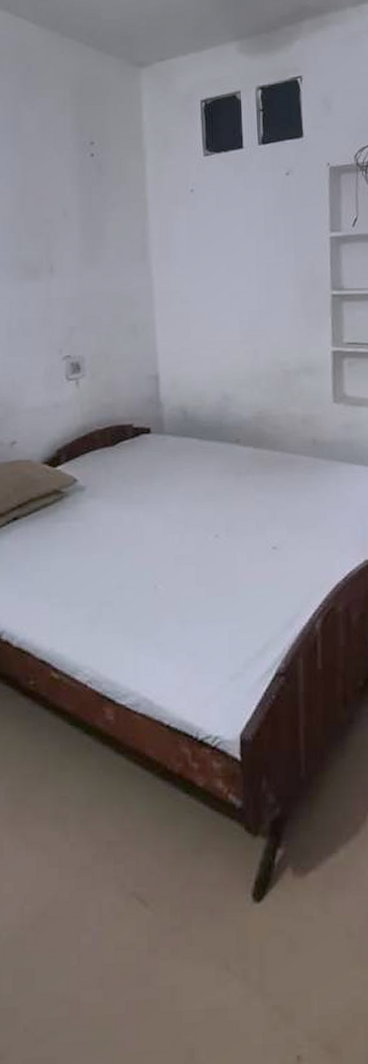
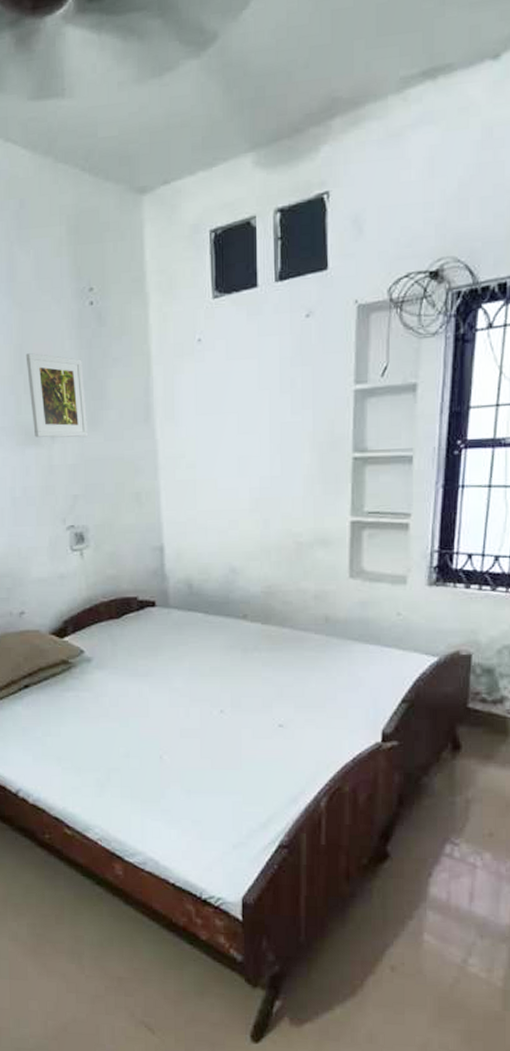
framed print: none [27,196,87,273] -> present [25,353,89,438]

